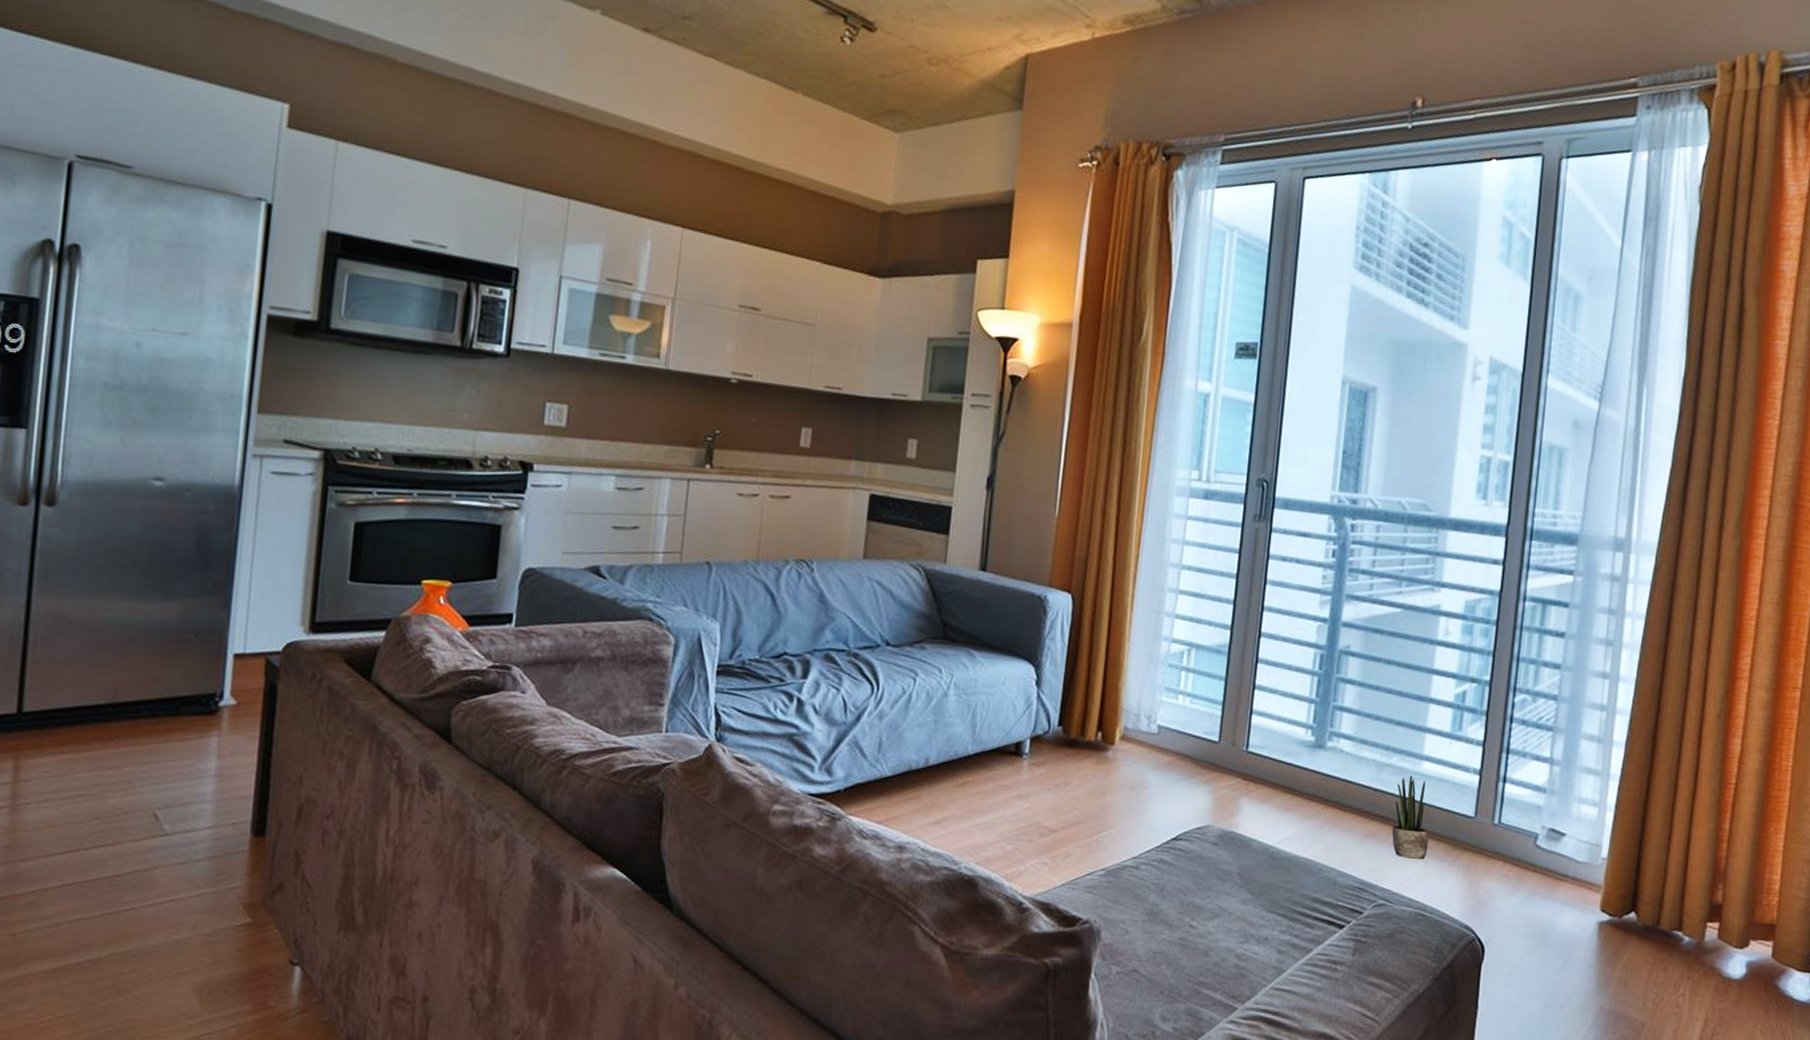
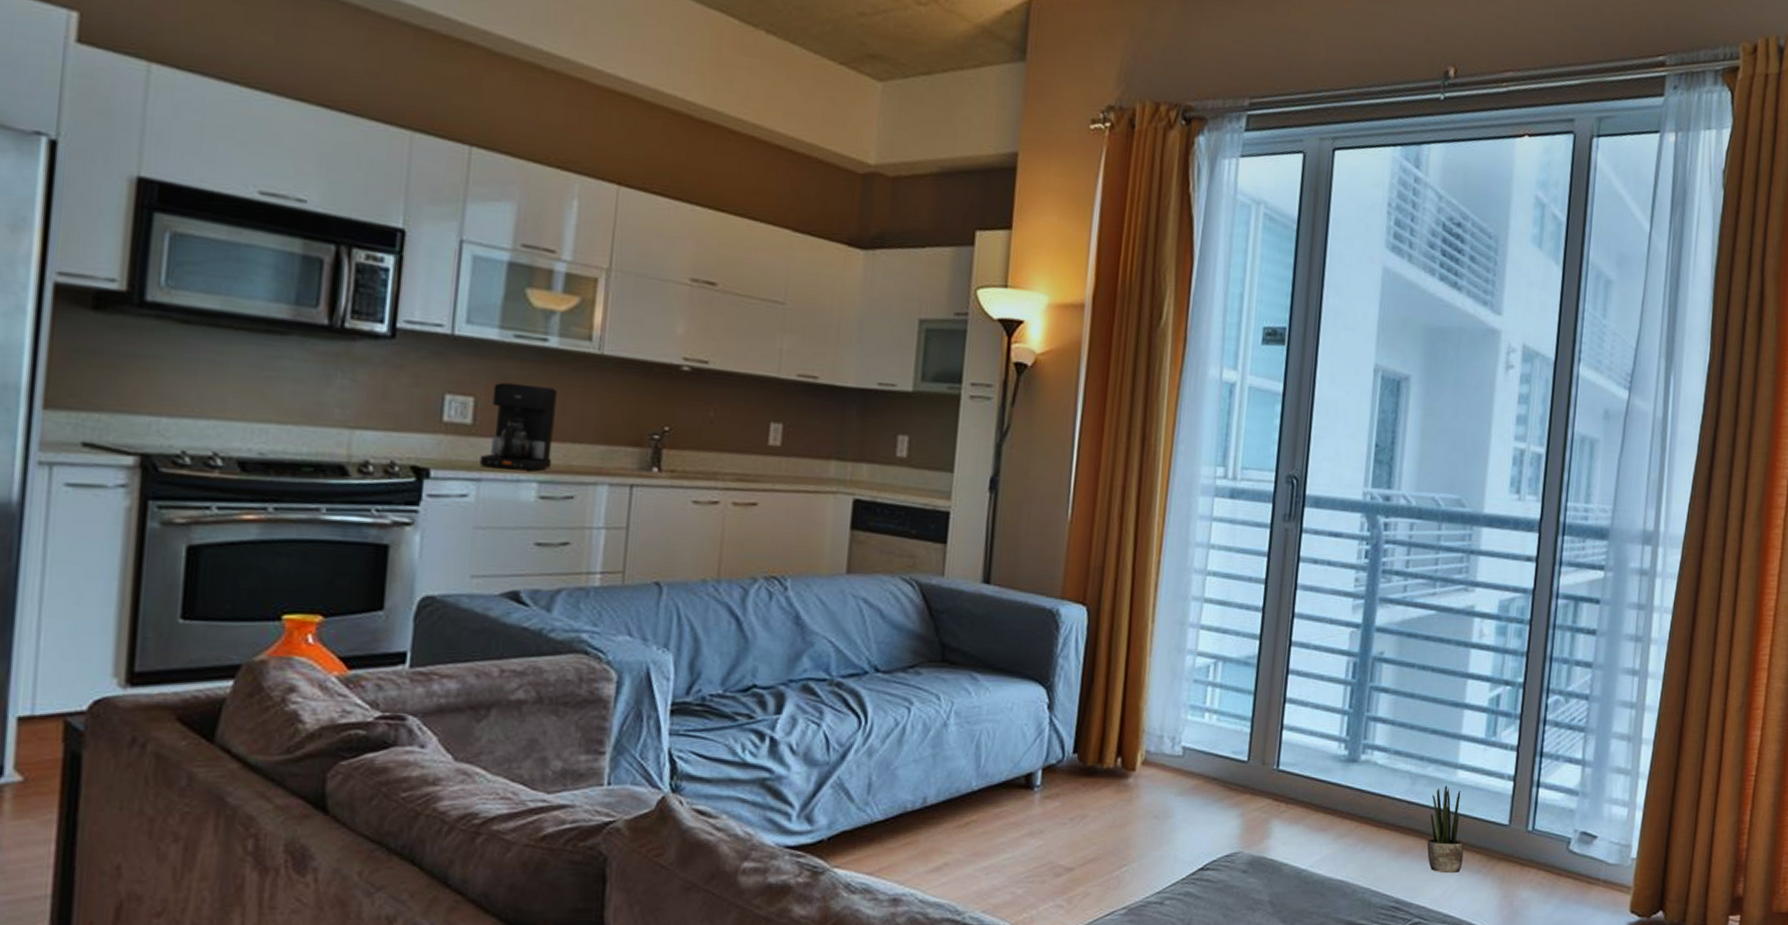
coffee maker: none [571,392,632,467] -> present [479,382,557,472]

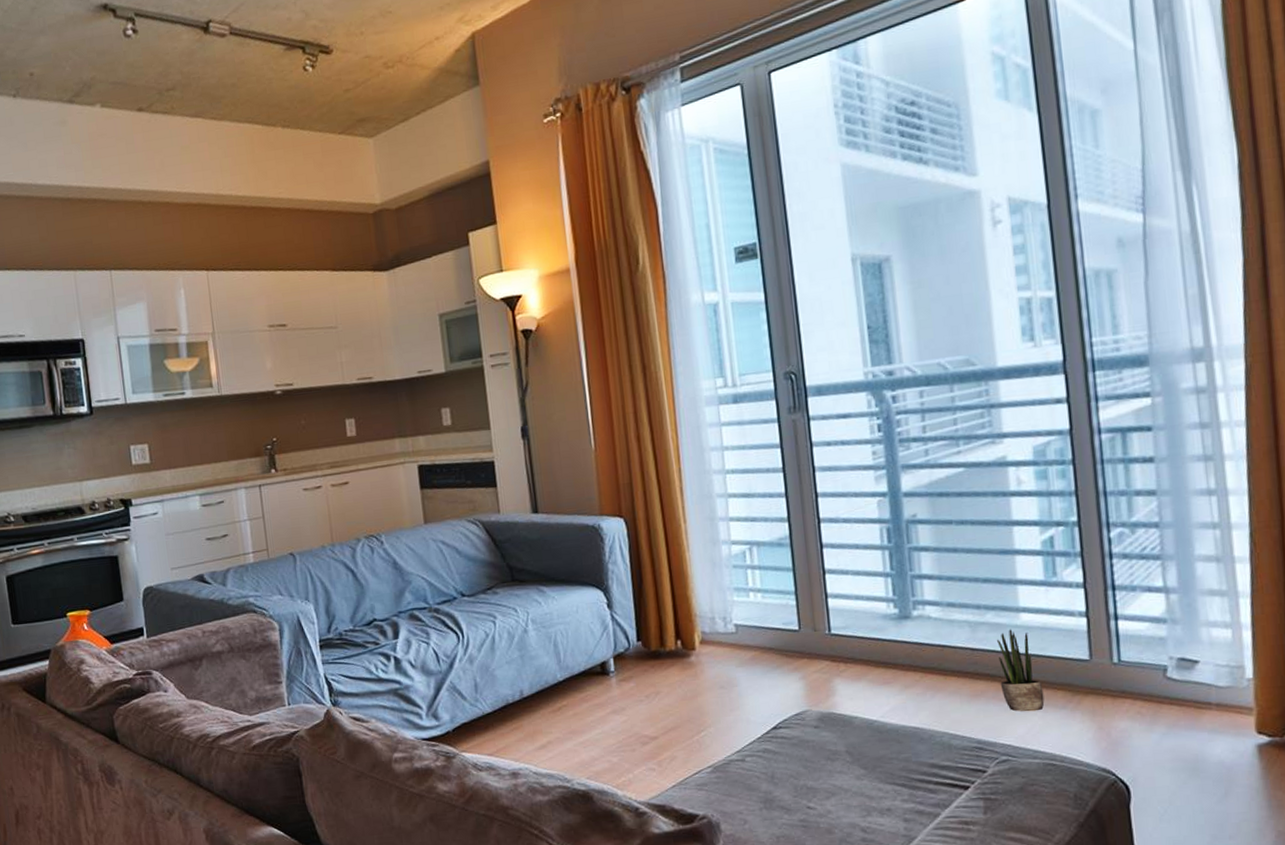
coffee maker: present [479,382,557,472] -> none [158,426,206,491]

